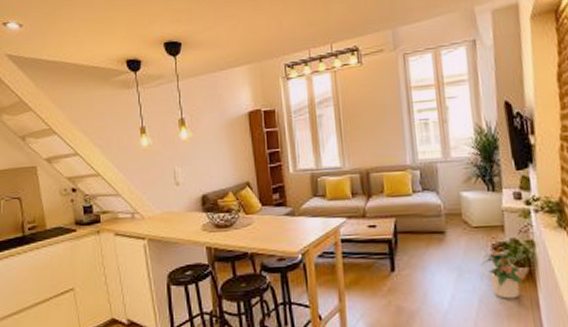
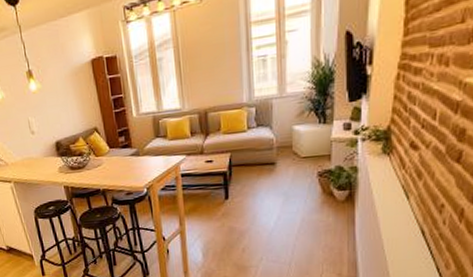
potted plant: present [481,250,523,299] -> none [306,176,342,218]

